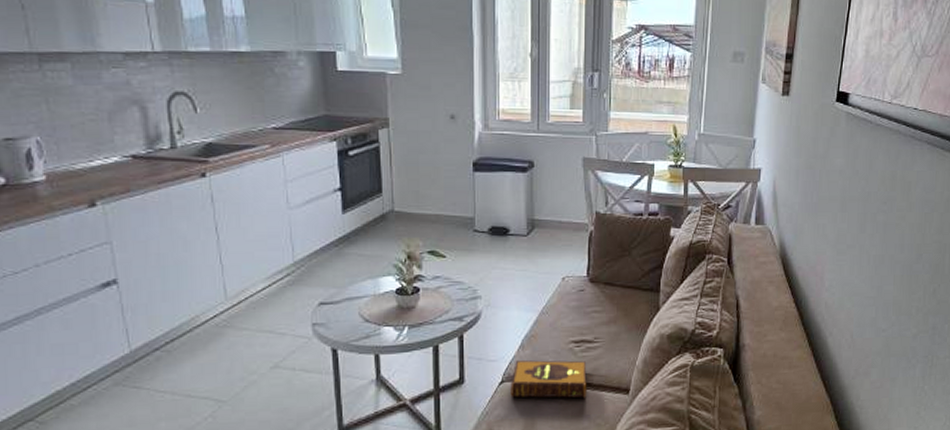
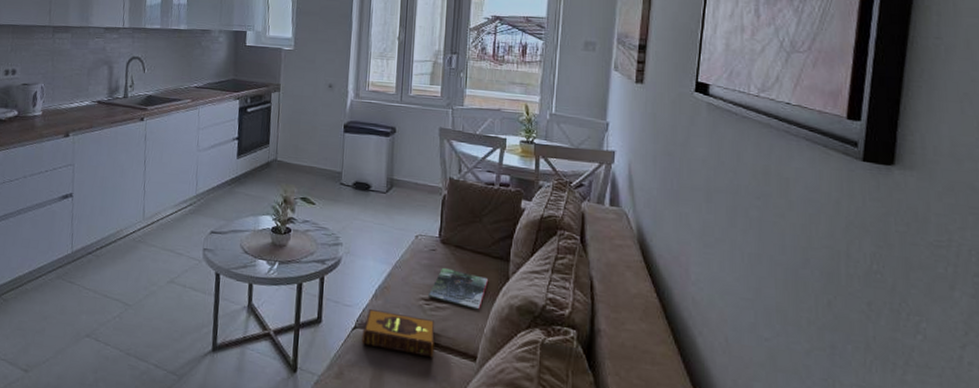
magazine: none [579,306,640,344] -> present [429,267,489,310]

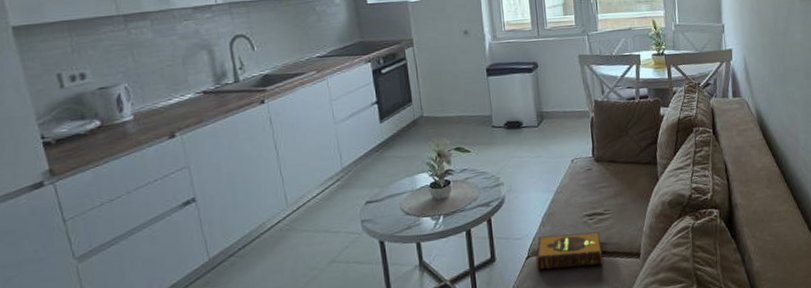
magazine: present [429,267,489,310] -> none [591,182,642,214]

